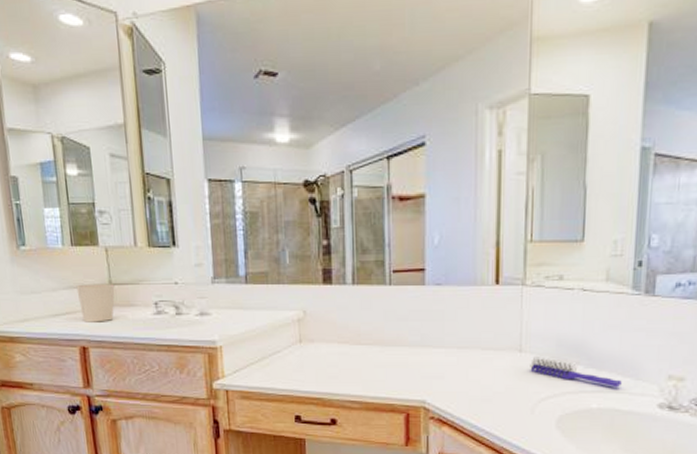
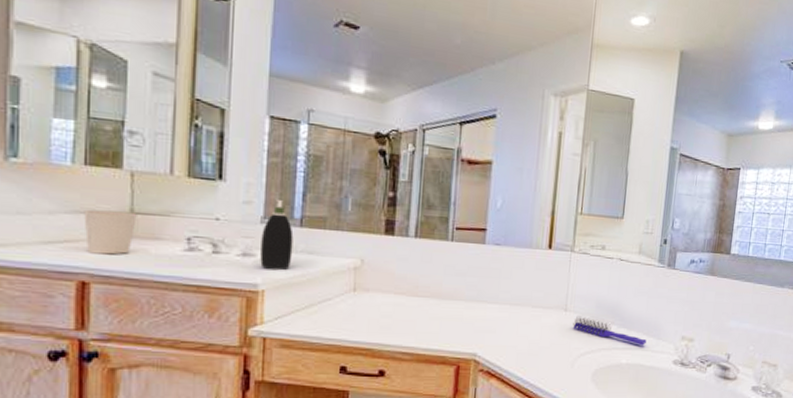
soap dispenser: none [213,258,242,327] -> present [260,198,294,271]

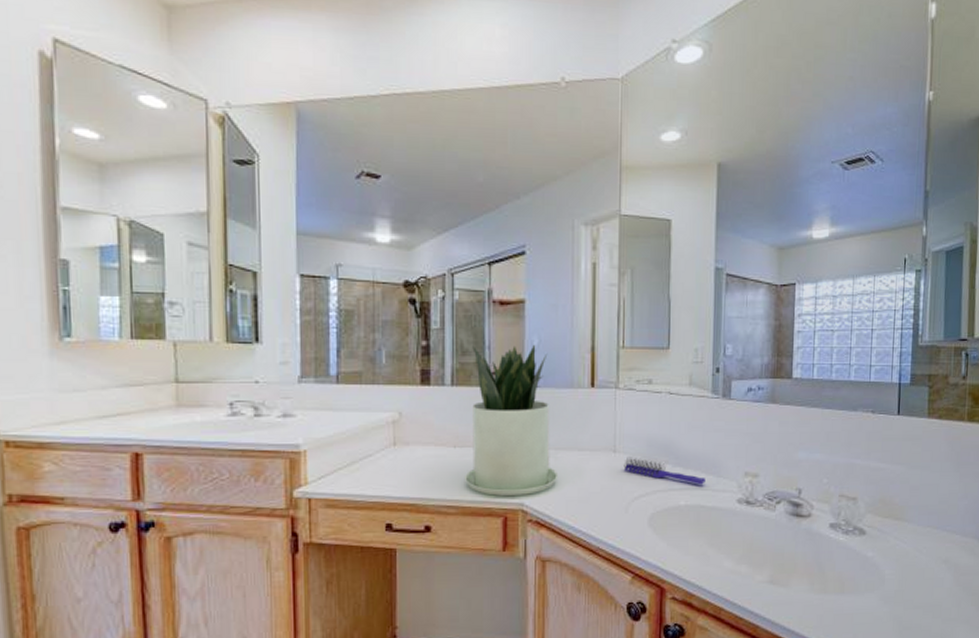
dixie cup: present [84,209,137,255] -> none [133,382,182,425]
soap dispenser: present [260,198,294,271] -> none [300,357,331,430]
planter: none [420,200,512,346] -> present [463,344,559,496]

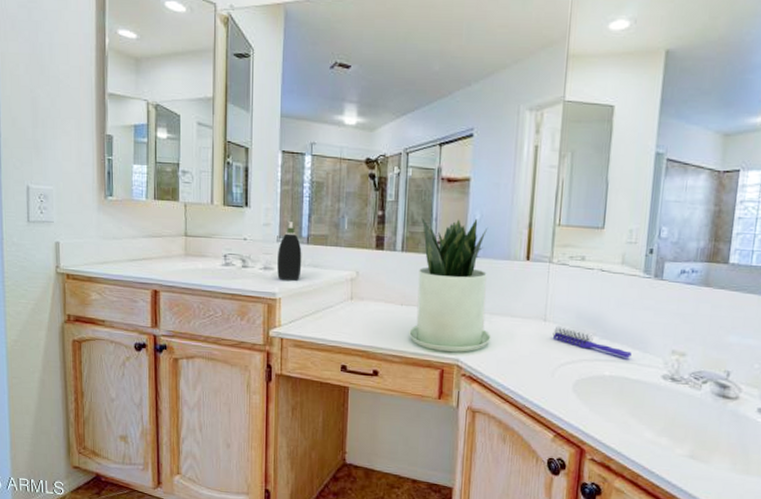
soap dispenser: none [300,357,331,430] -> present [277,220,302,282]

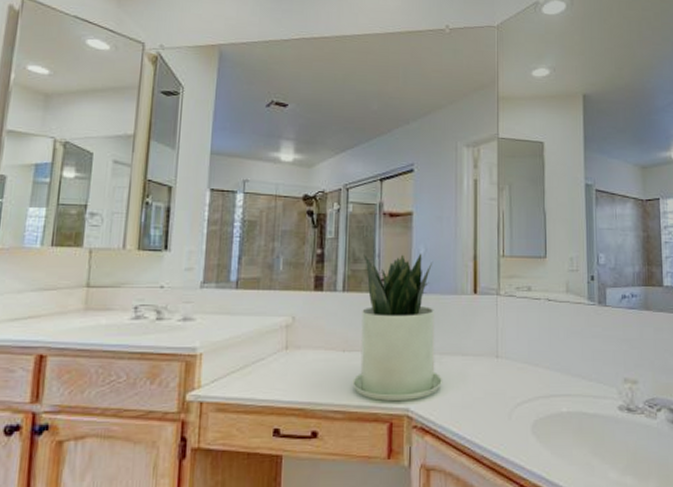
soap dispenser: present [277,220,302,282] -> none [199,263,230,333]
hairbrush: present [552,326,632,358] -> none [506,362,586,391]

